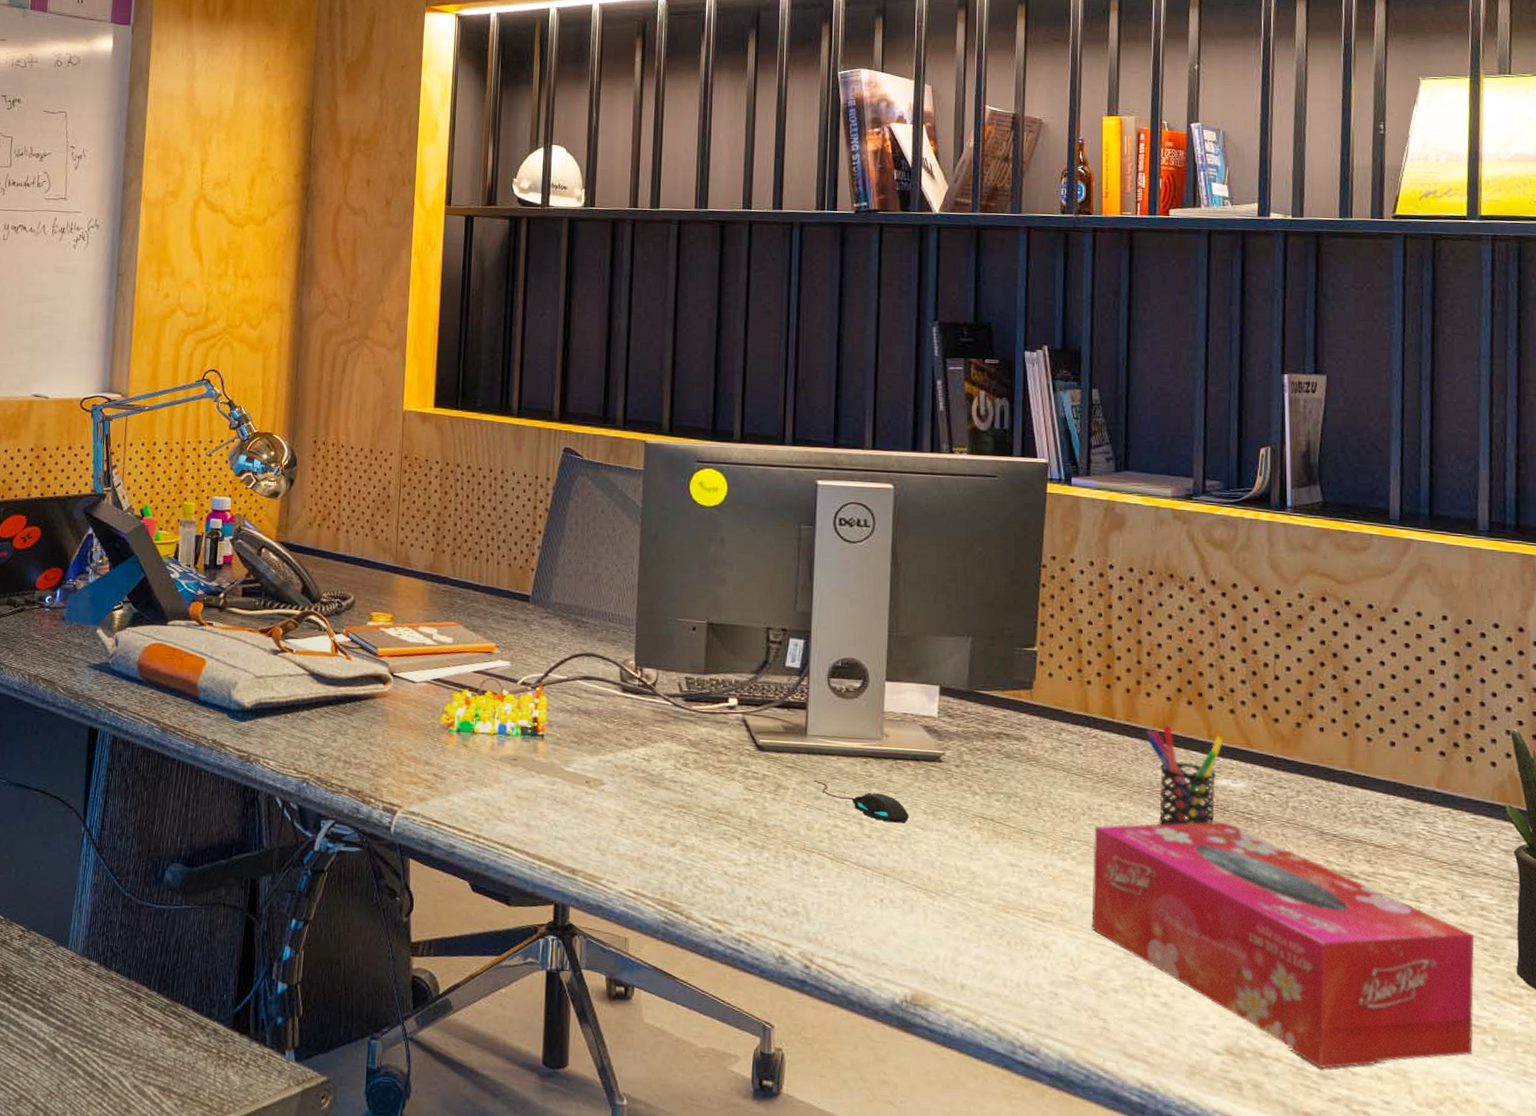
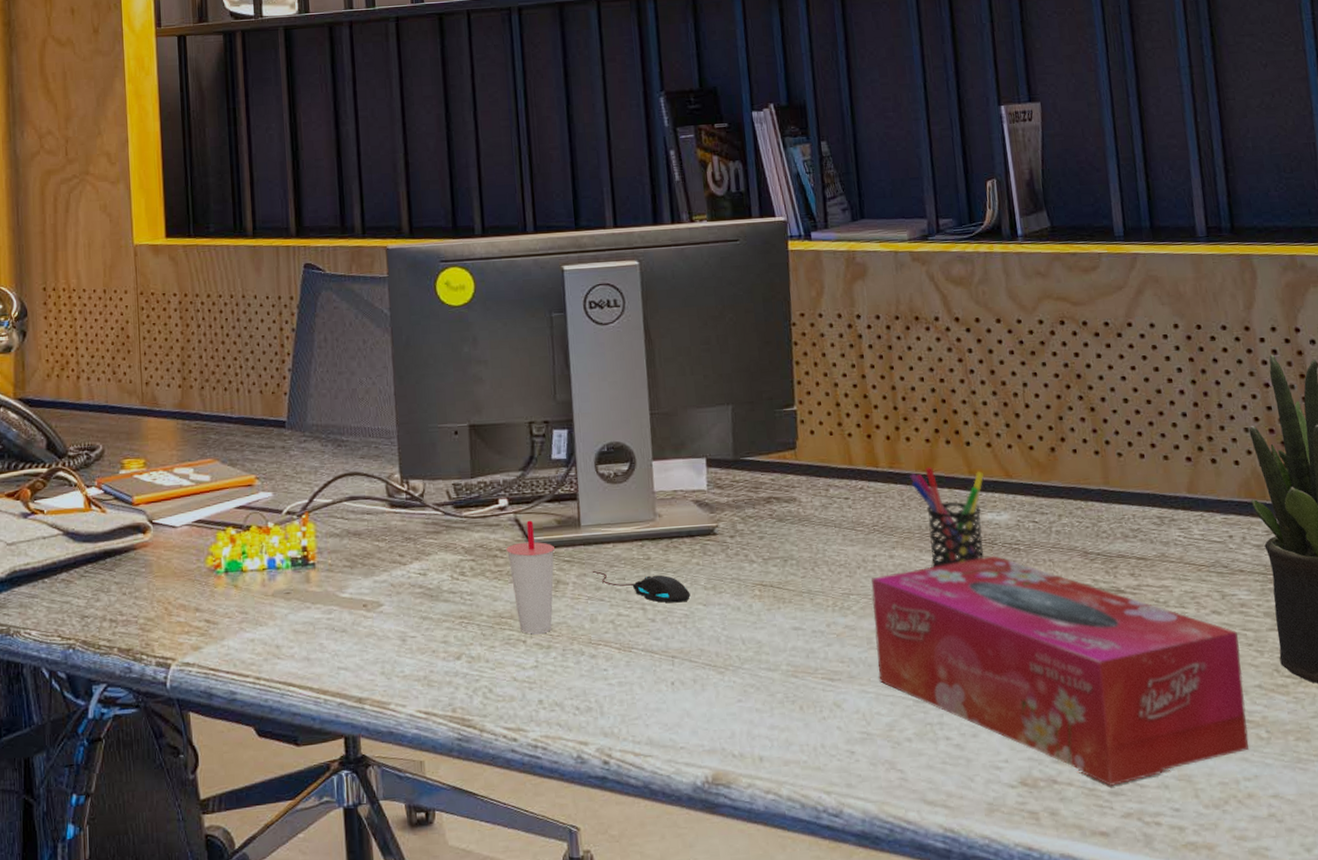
cup: none [730,722,779,834] -> present [506,520,554,635]

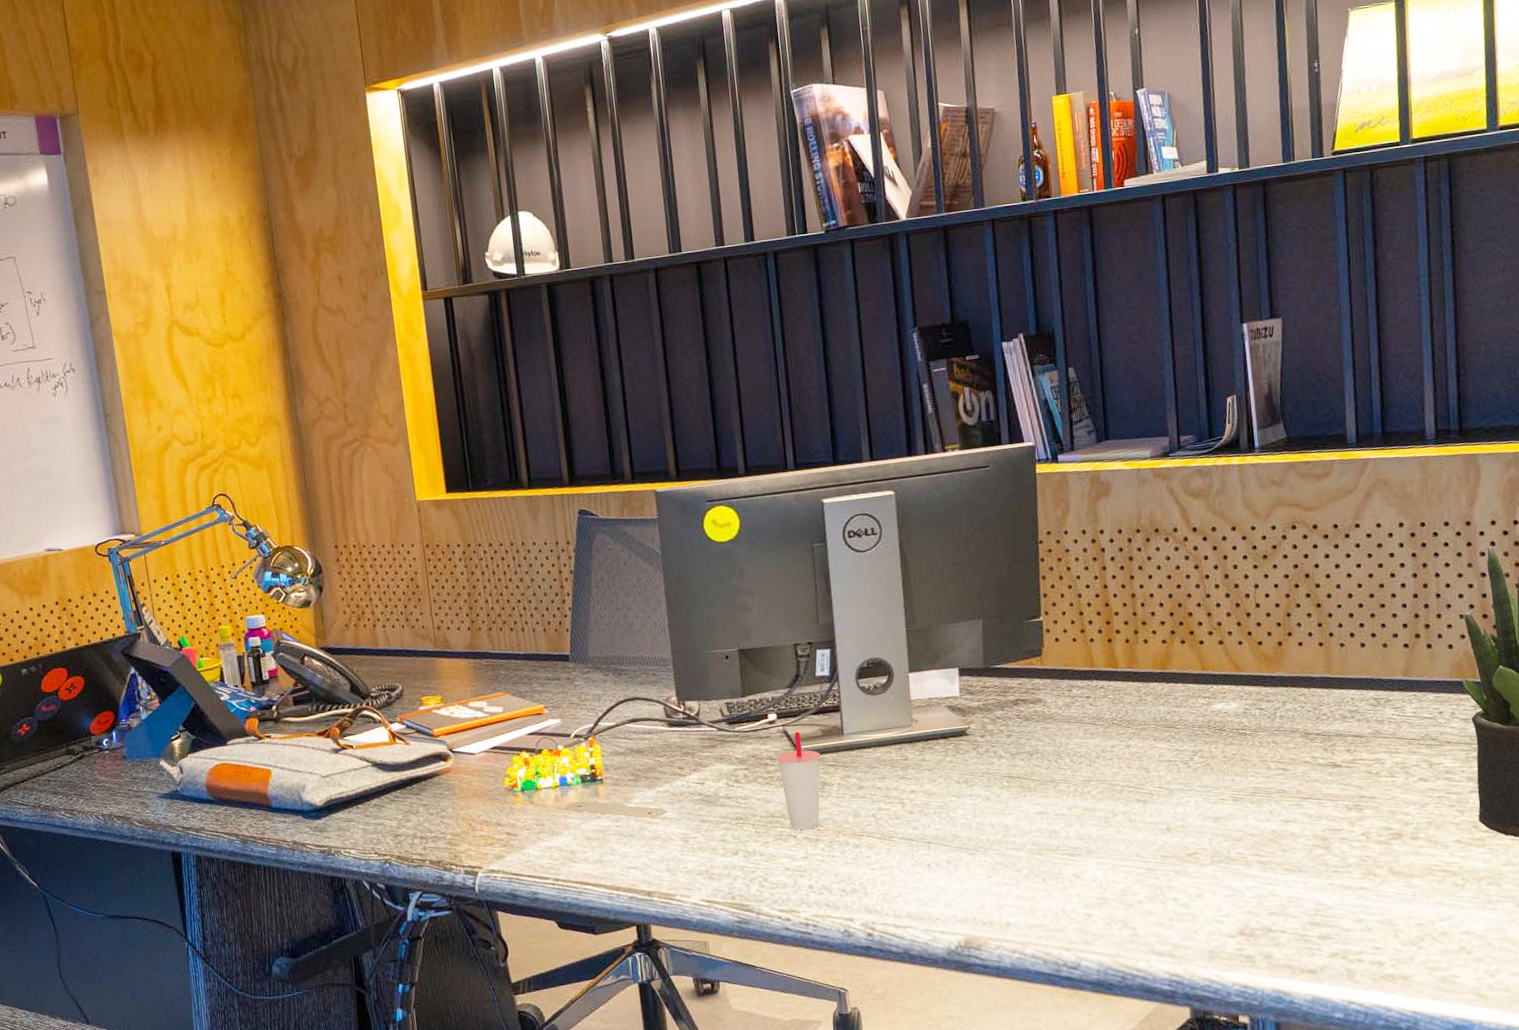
mouse: present [592,571,691,603] -> none [854,772,945,797]
tissue box: present [871,555,1249,786] -> none [1109,740,1446,932]
pen holder: present [910,466,985,568] -> none [1147,664,1216,755]

